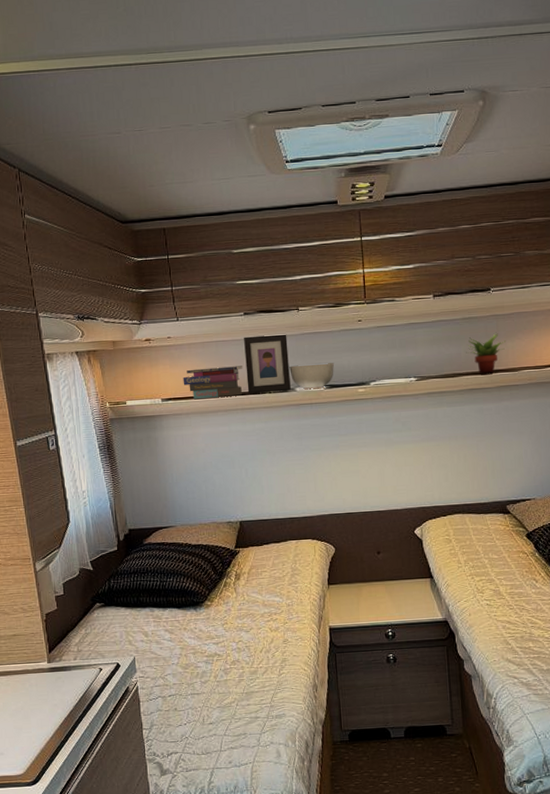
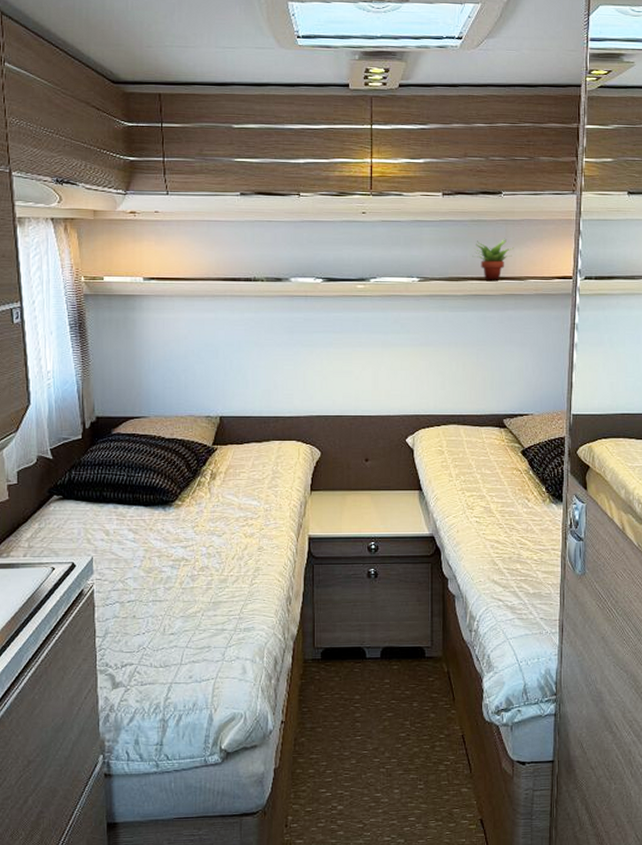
books: present [183,365,244,400] -> none [168,248,236,282]
picture frame: present [244,334,291,394] -> none [238,218,285,281]
bowl: present [289,363,335,390] -> none [285,254,334,281]

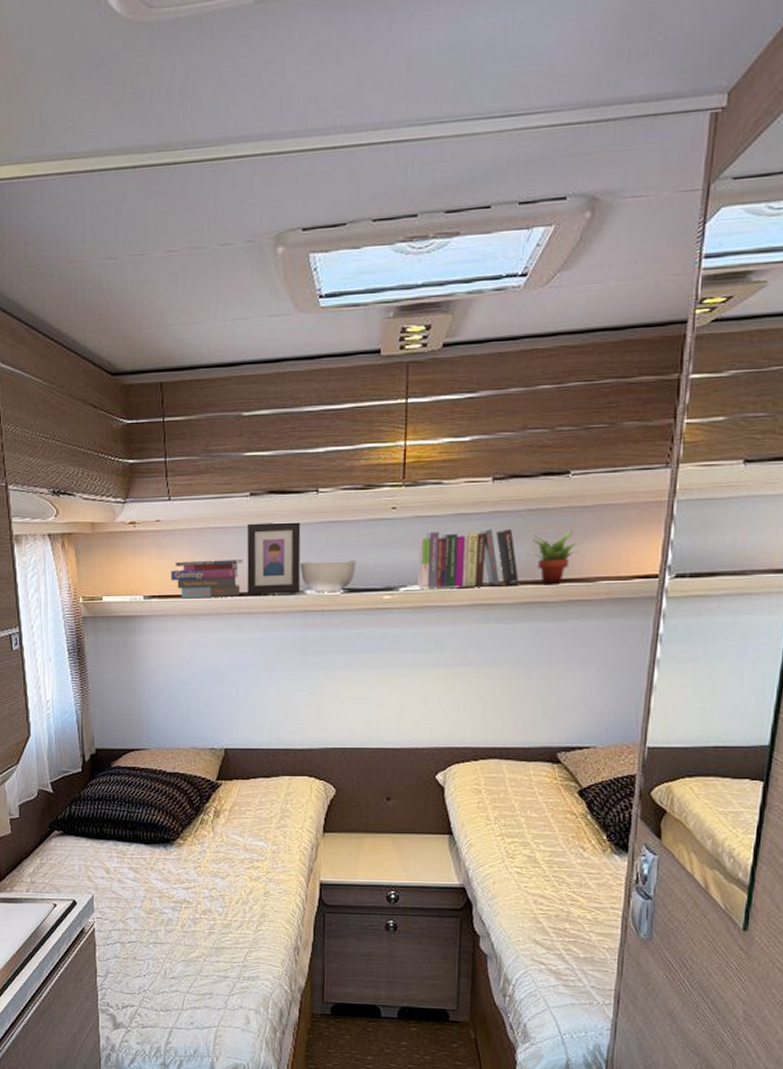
books: none [168,248,236,282] -> present [170,559,244,599]
picture frame: none [238,218,285,281] -> present [247,521,301,595]
bowl: none [285,254,334,281] -> present [300,561,357,593]
books: none [385,234,466,282] -> present [417,529,519,590]

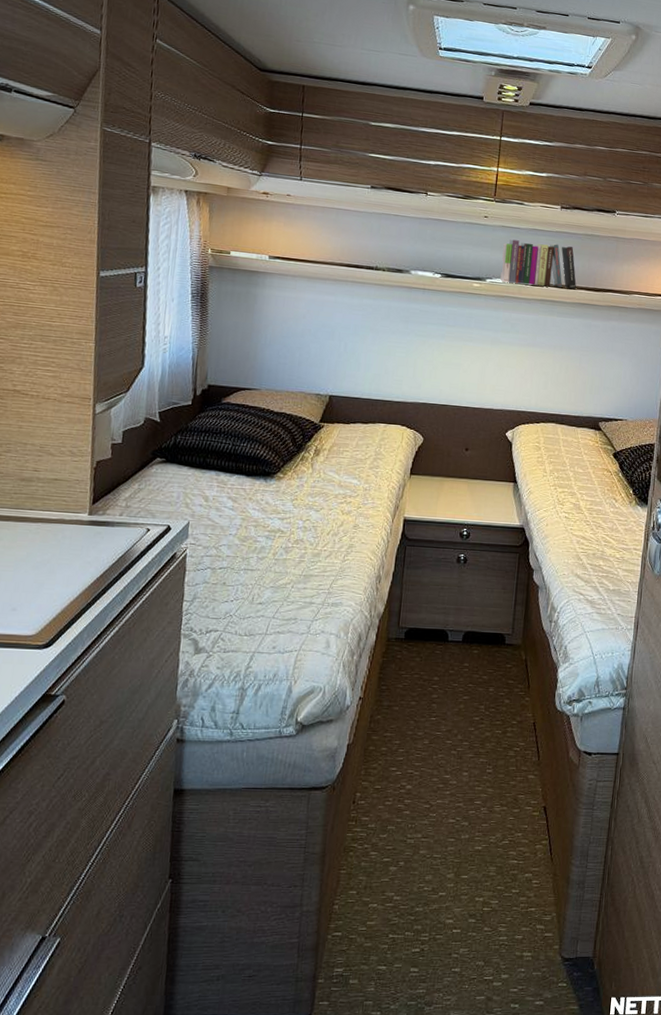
books: present [170,559,244,599] -> none [295,231,361,268]
picture frame: present [247,521,301,595] -> none [361,210,411,273]
bowl: present [300,561,357,593] -> none [407,247,454,276]
succulent plant: present [527,529,582,584] -> none [583,253,622,292]

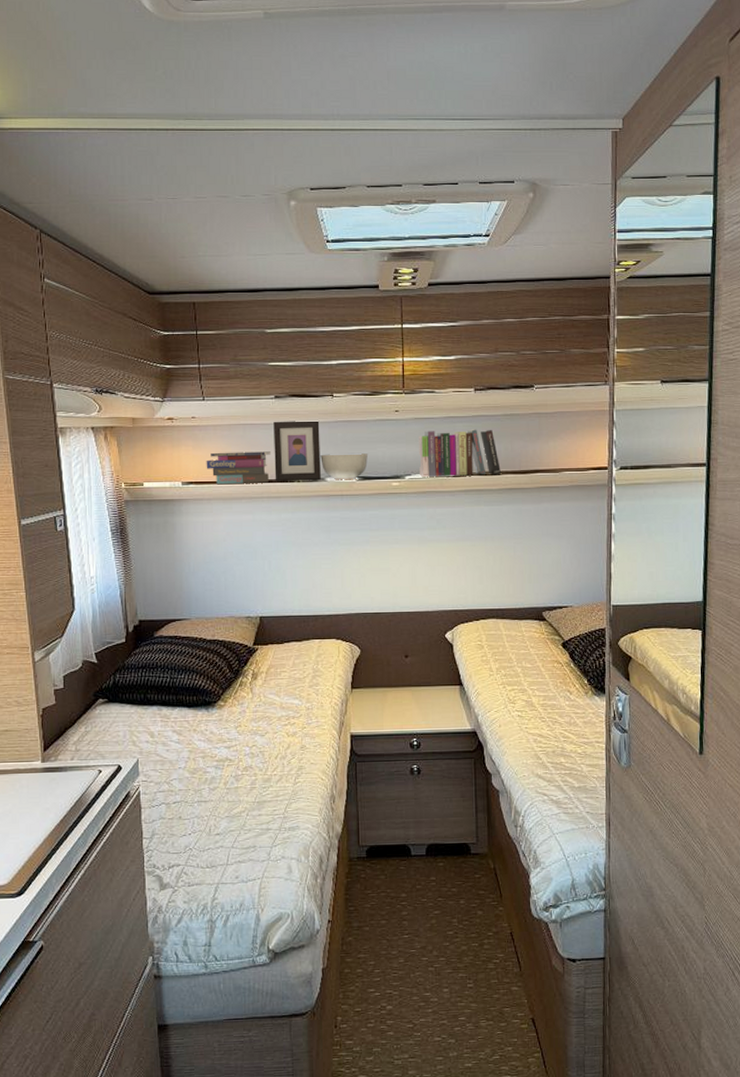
books: none [295,231,361,268] -> present [206,451,272,485]
picture frame: none [361,210,411,273] -> present [273,420,321,481]
bowl: none [407,247,454,276] -> present [320,453,369,480]

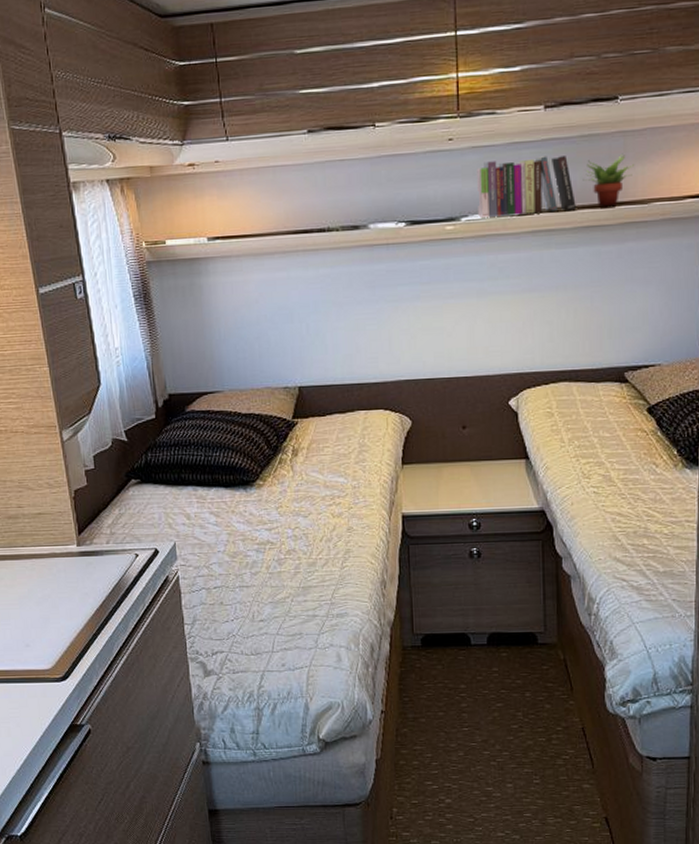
books: present [206,451,272,485] -> none [233,196,306,239]
picture frame: present [273,420,321,481] -> none [307,156,363,232]
bowl: present [320,453,369,480] -> none [362,193,418,227]
succulent plant: none [506,431,547,474] -> present [583,153,634,208]

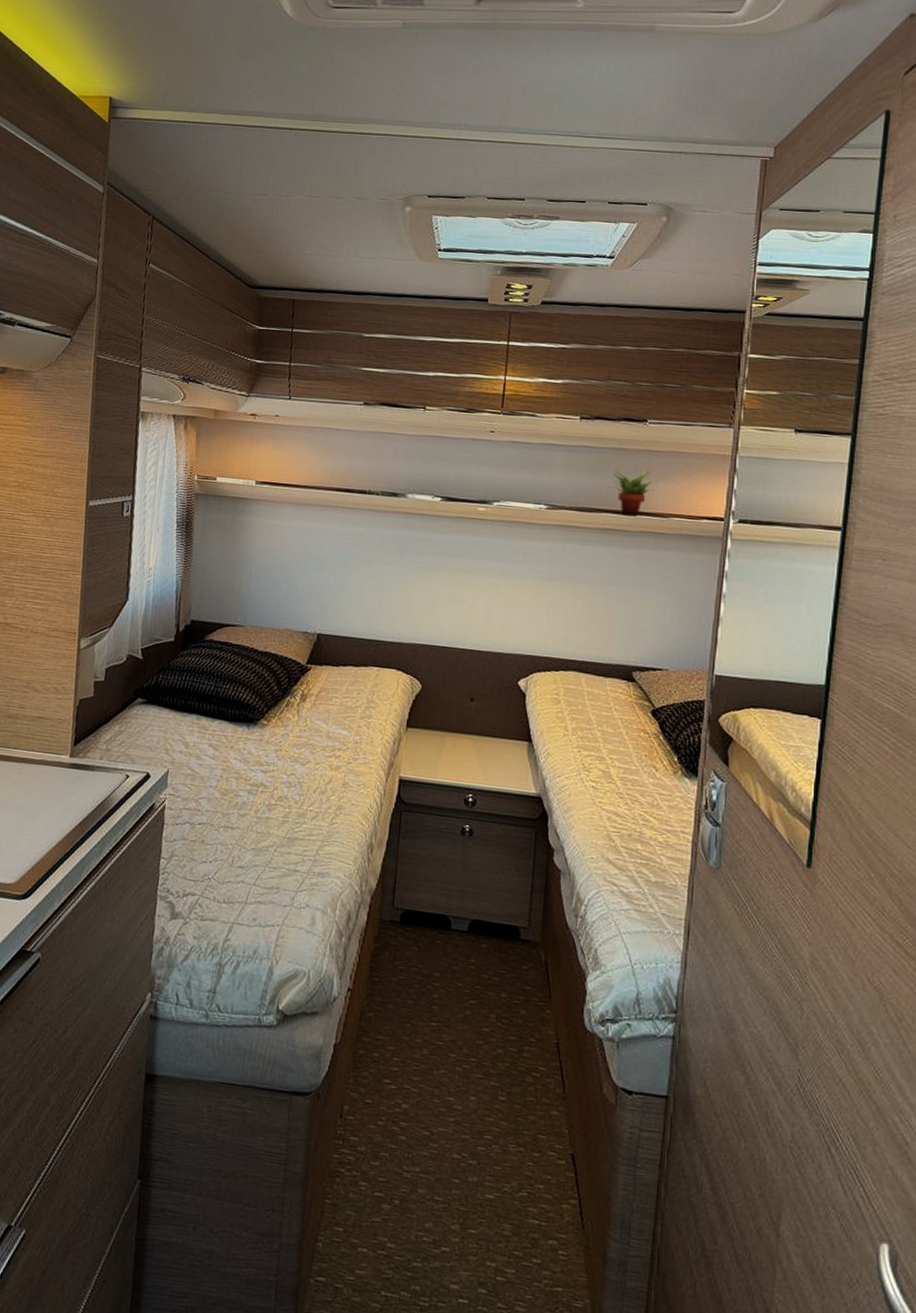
books: present [477,156,576,219] -> none [509,456,601,513]

